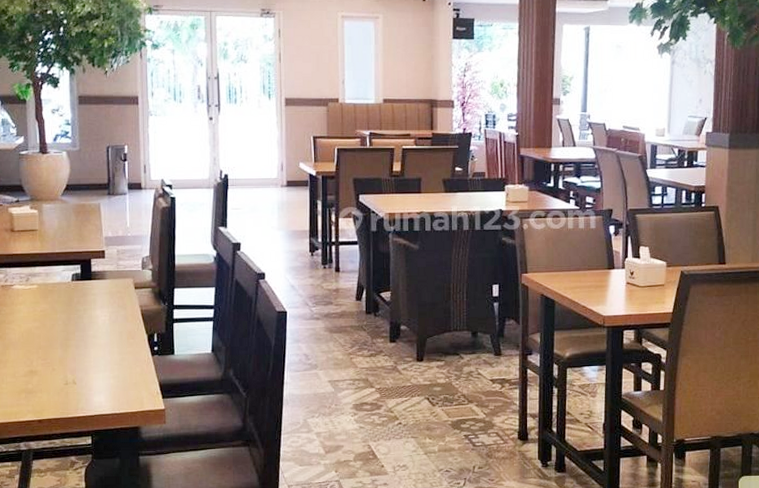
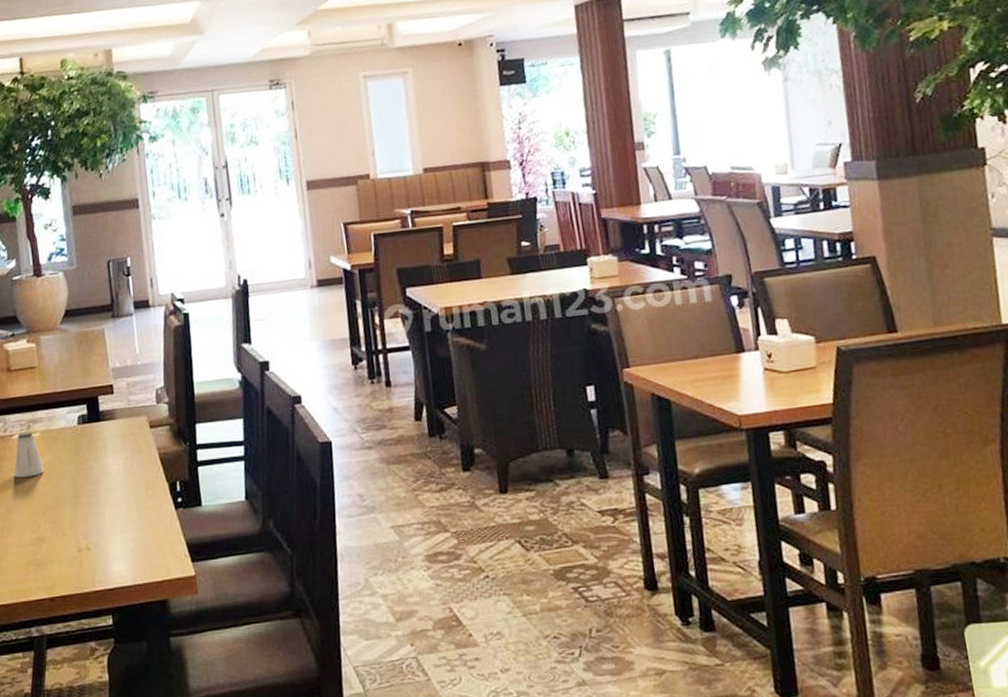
saltshaker: none [12,283,39,321] -> present [14,431,44,478]

